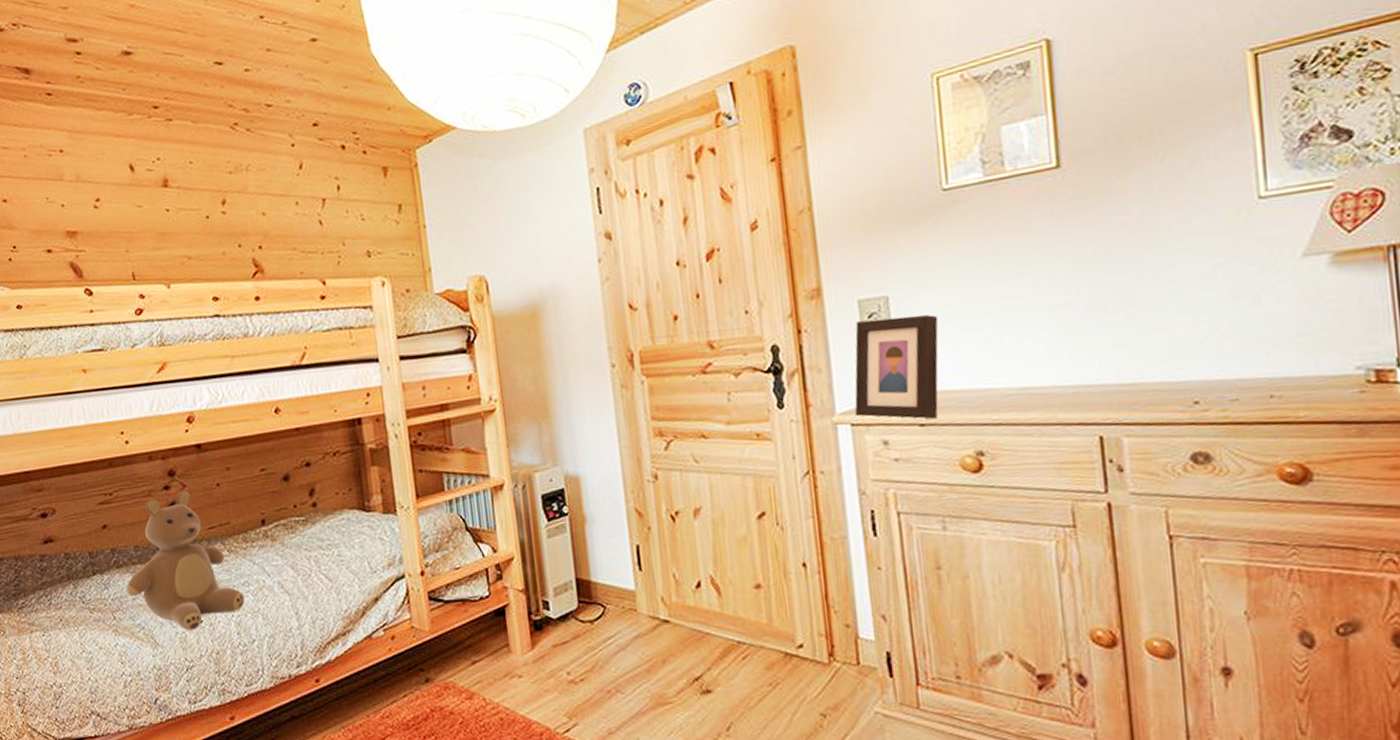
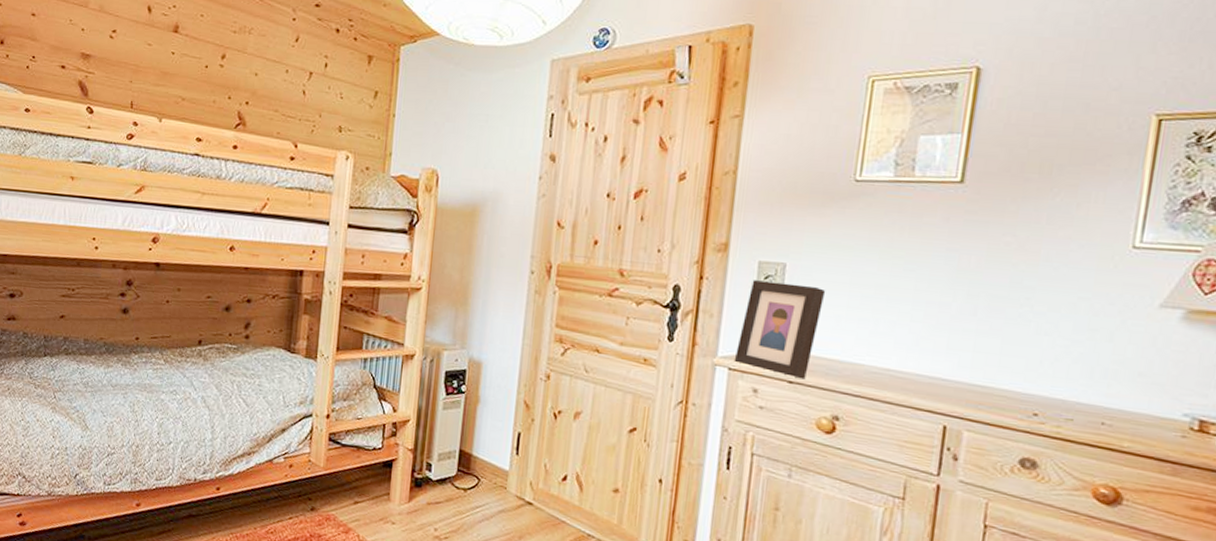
teddy bear: present [126,490,245,631] -> none [70,300,170,423]

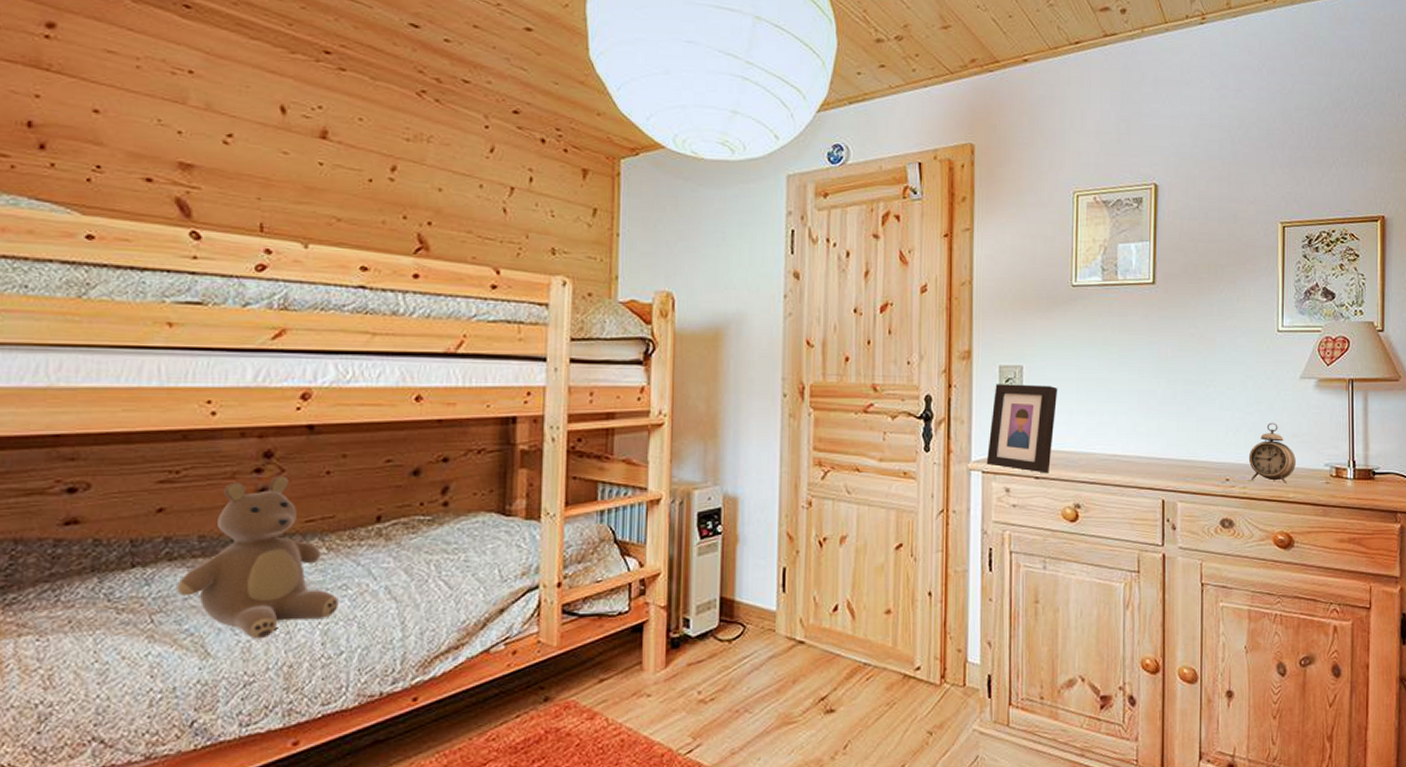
teddy bear: none [70,300,170,423] -> present [177,476,339,639]
alarm clock: none [1068,355,1139,430] -> present [1248,422,1296,483]

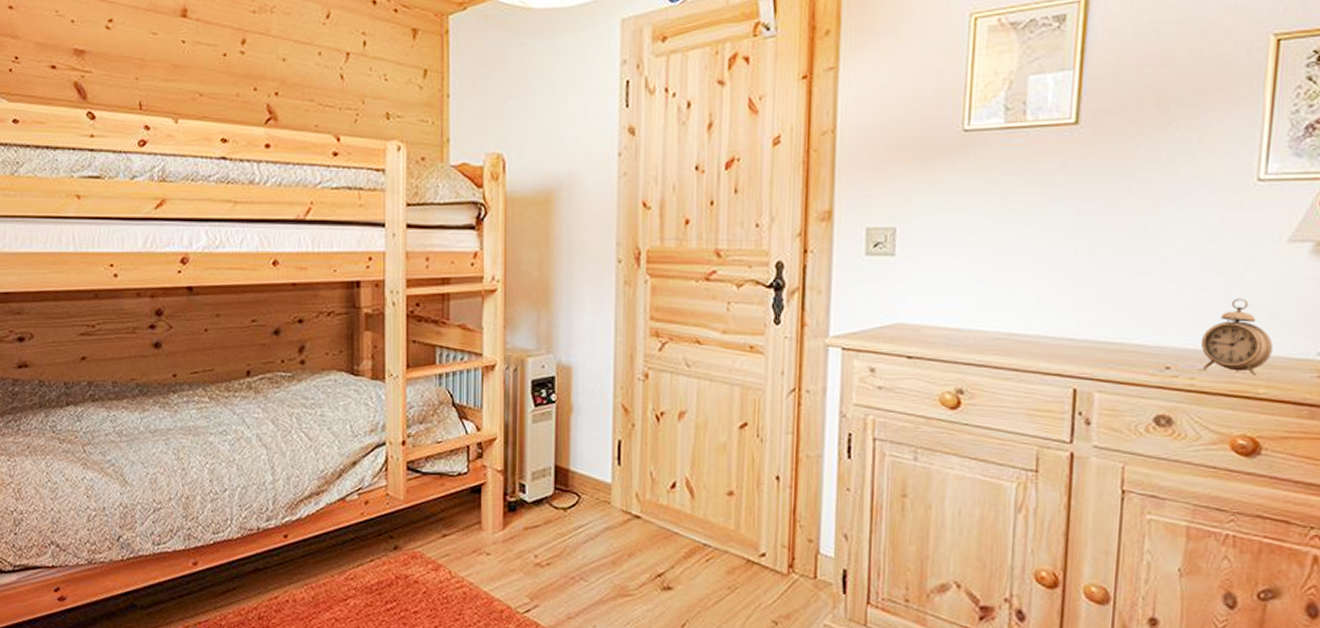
teddy bear: present [177,476,339,639] -> none [100,332,221,473]
picture frame: present [986,384,1058,474] -> none [847,249,941,353]

